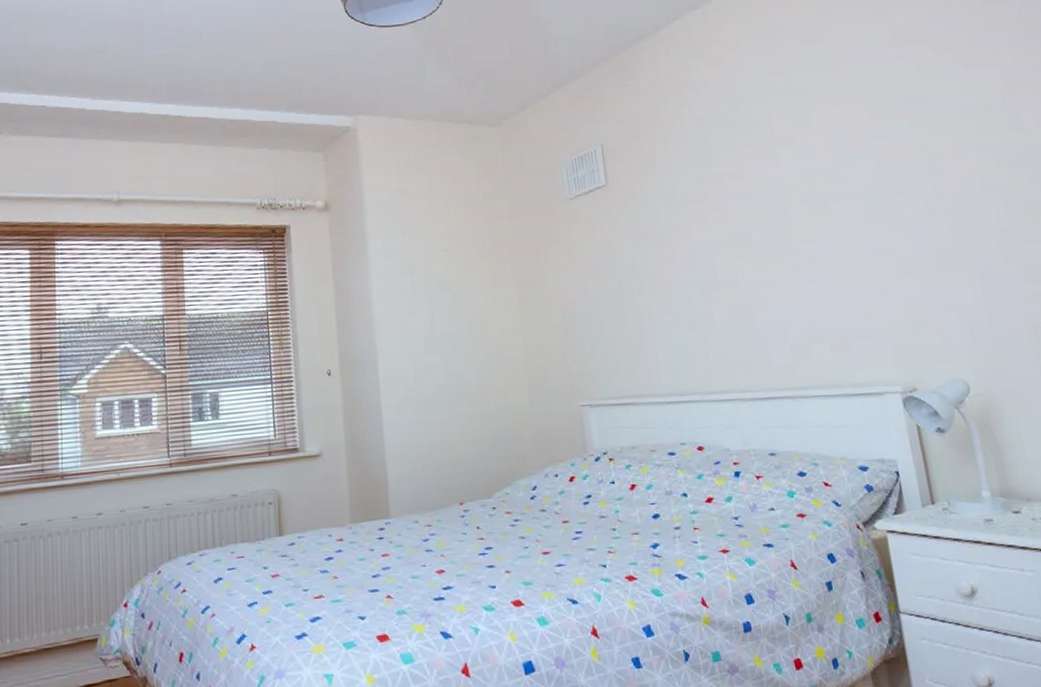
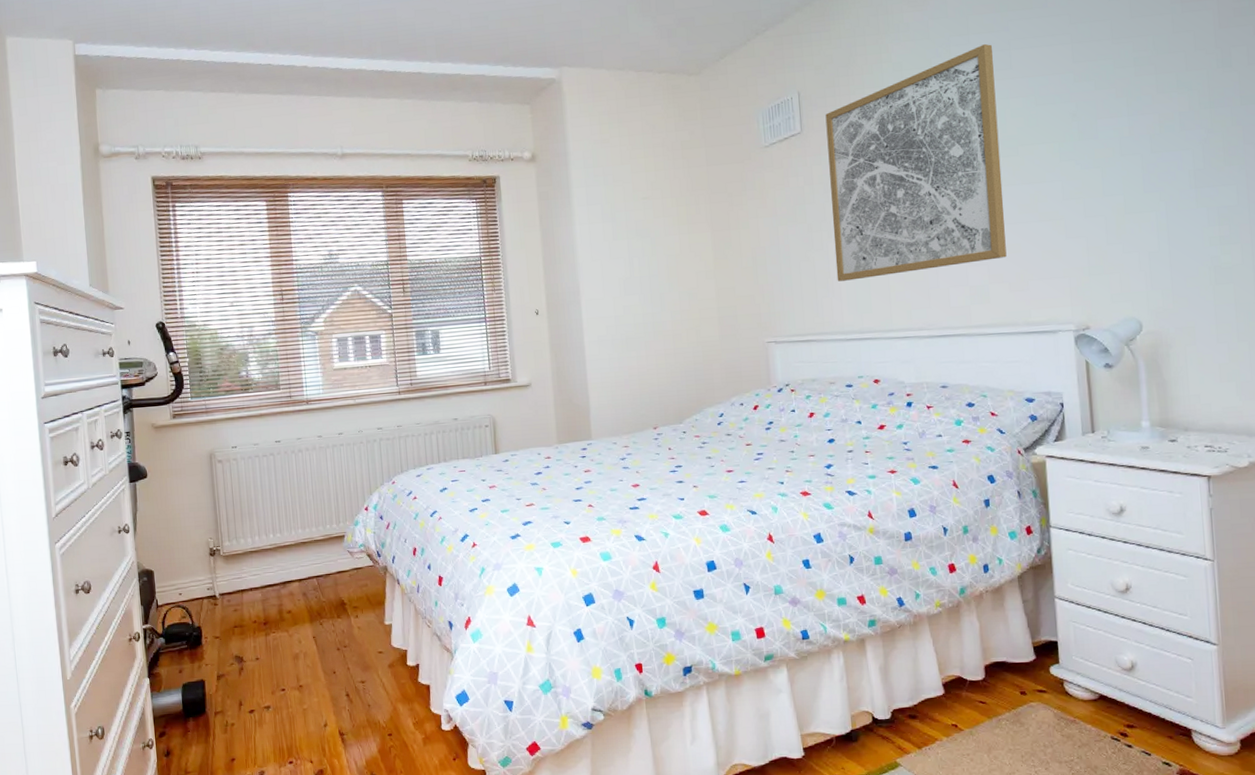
wall art: none [630,101,825,340] -> present [825,43,1007,282]

